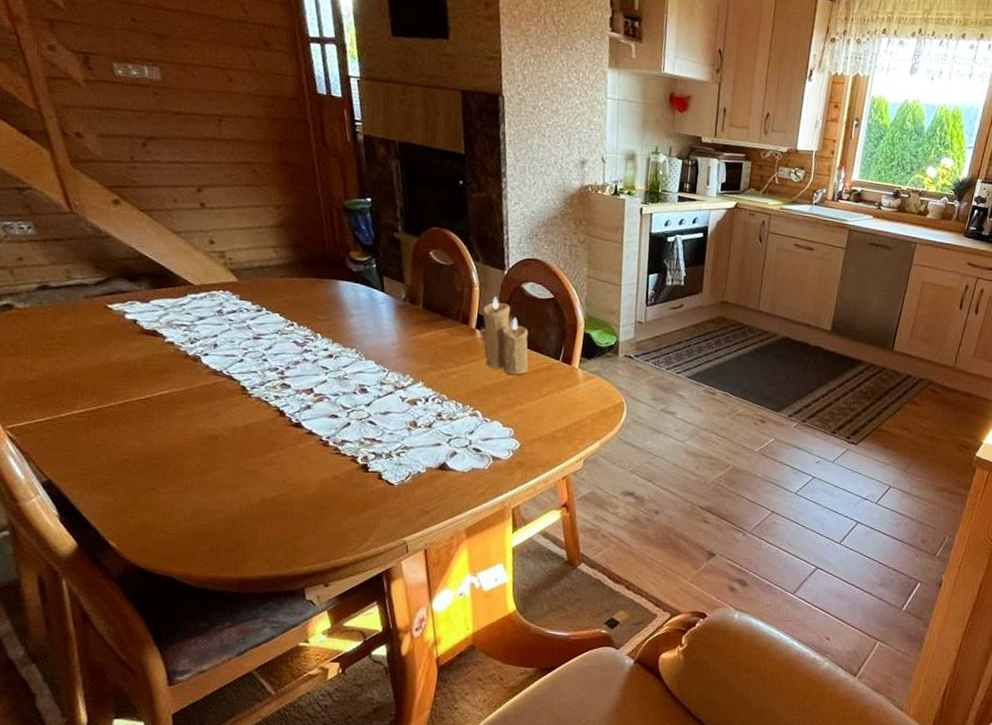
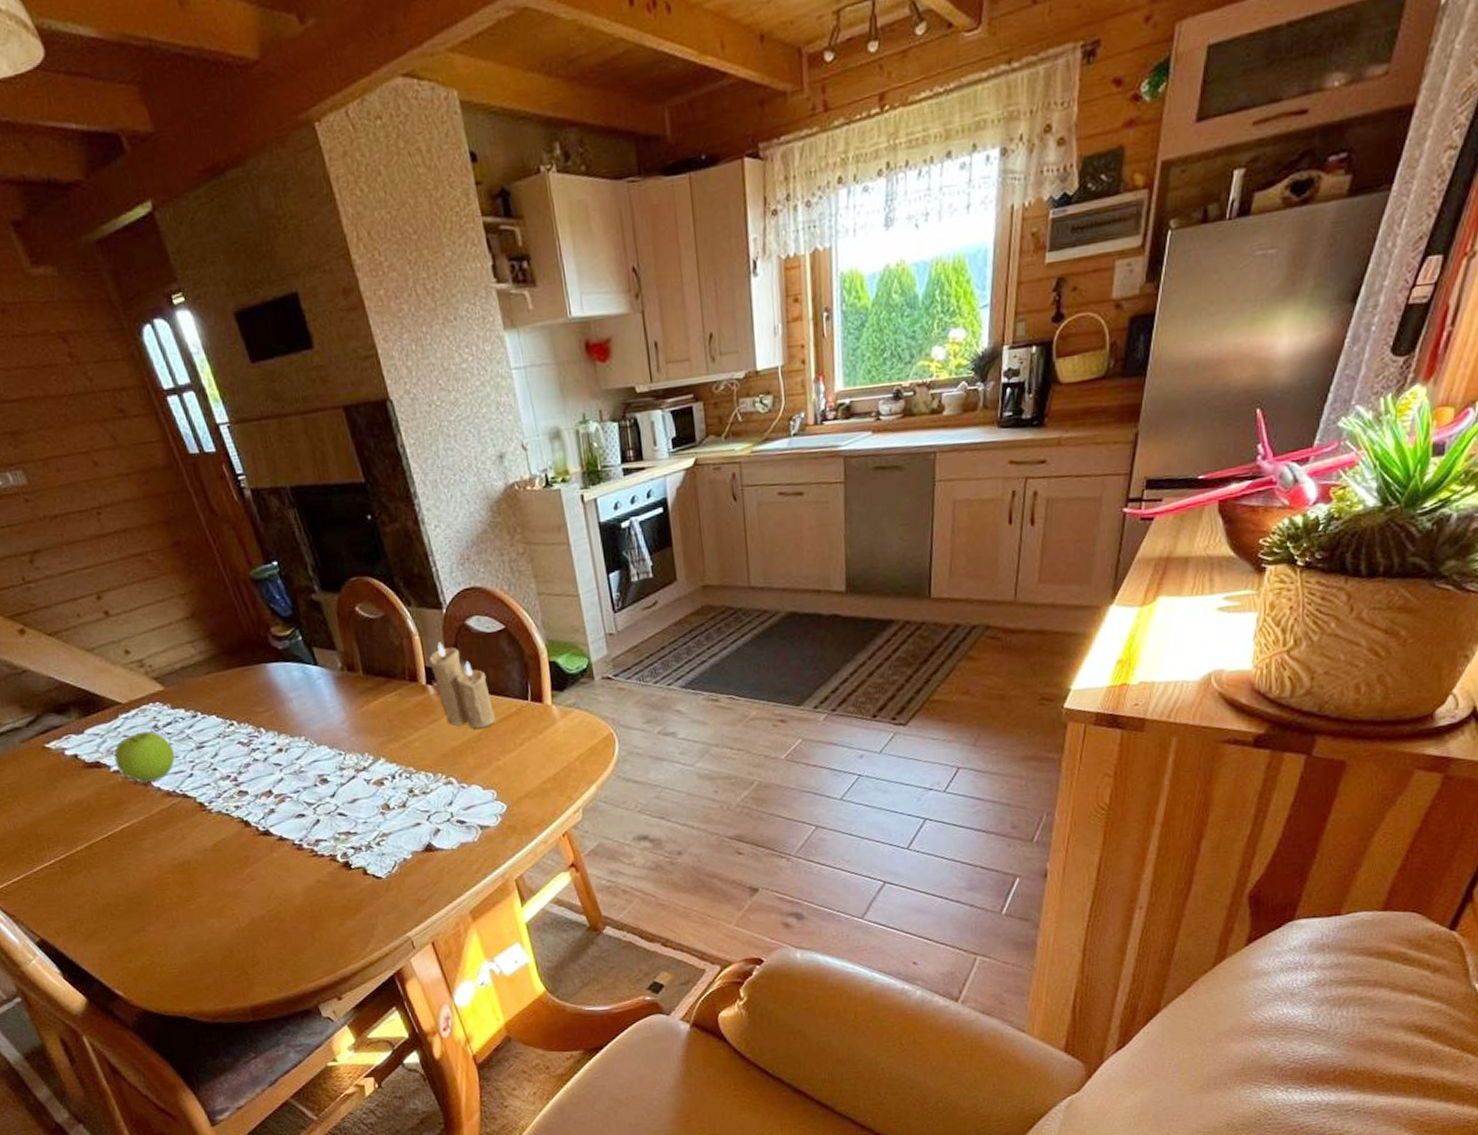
apple: none [172,313,232,359] -> present [114,731,175,782]

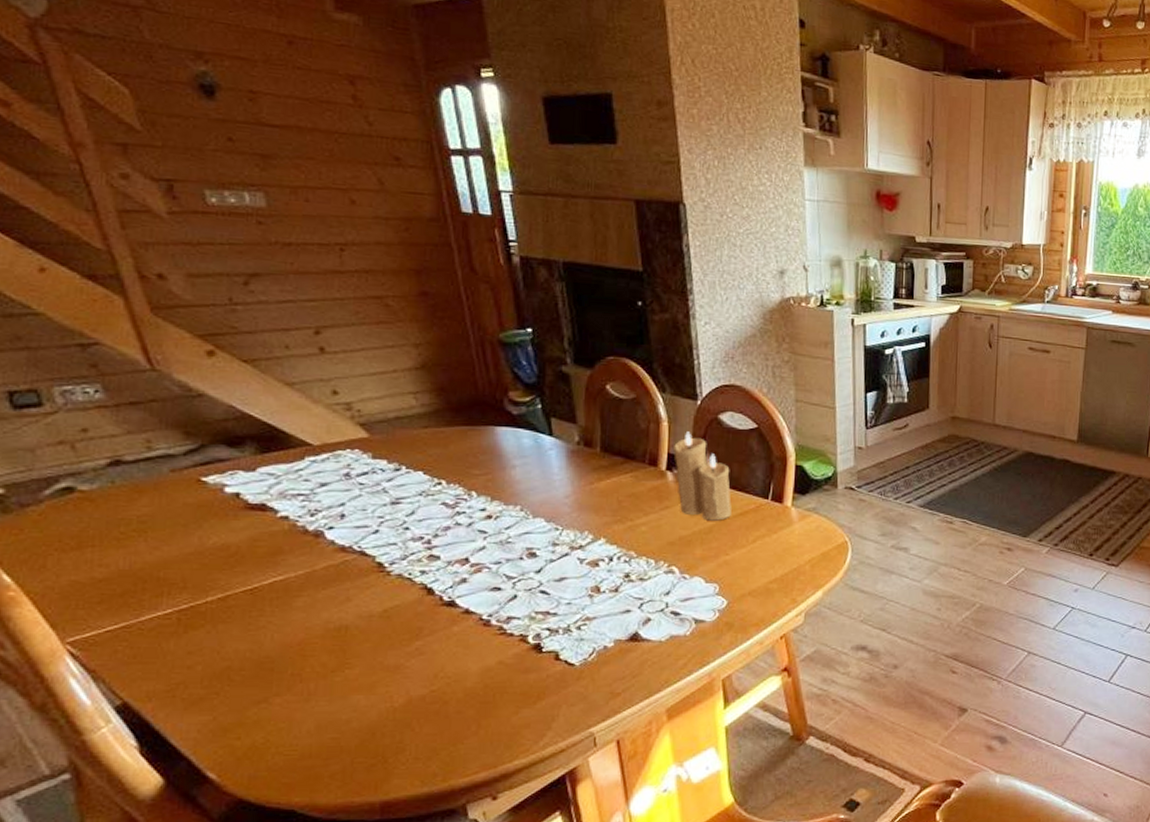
apple: present [114,731,175,782] -> none [286,478,364,533]

